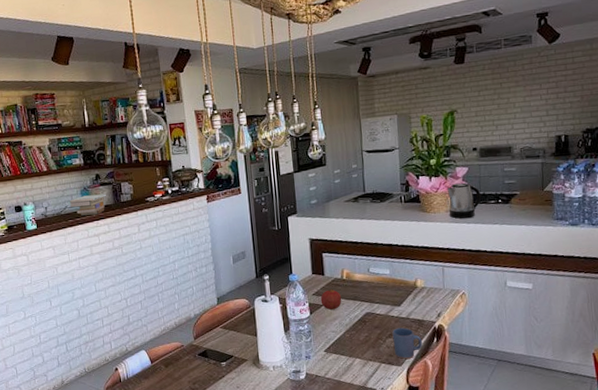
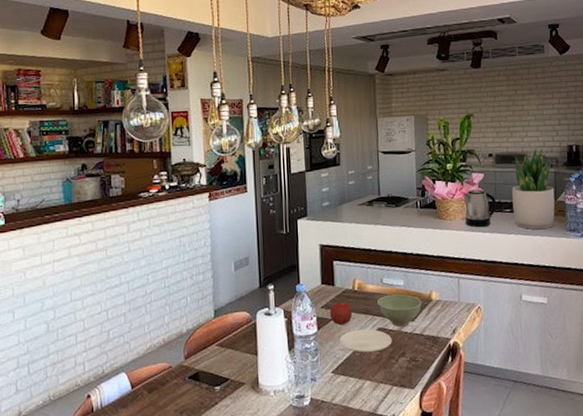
books: present [69,194,107,217] -> none [47,186,93,212]
plate: none [330,313,380,335] -> present [339,329,392,353]
bowl: none [364,282,408,312] -> present [376,294,422,327]
mug: present [392,327,422,359] -> none [405,345,437,381]
planter: none [496,140,542,220] -> present [512,149,555,230]

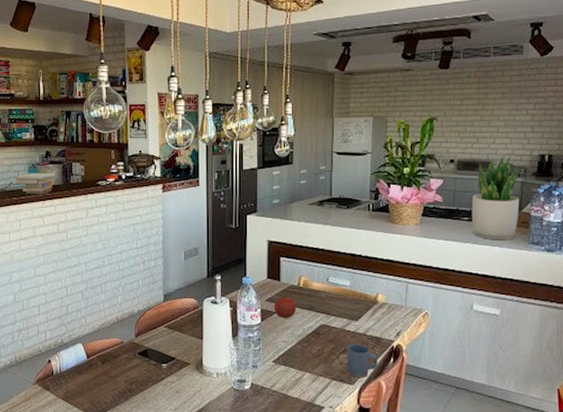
books: none [47,186,93,212] -> present [15,173,56,195]
plate: present [339,329,392,353] -> none [282,324,334,347]
bowl: present [376,294,422,327] -> none [321,293,367,326]
mug: none [405,345,437,381] -> present [347,344,377,377]
kettle: present [464,189,497,227] -> none [418,195,455,233]

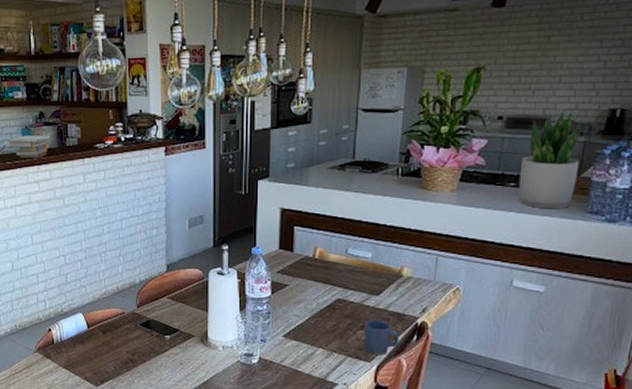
fruit: present [274,297,297,318] -> none [285,268,311,291]

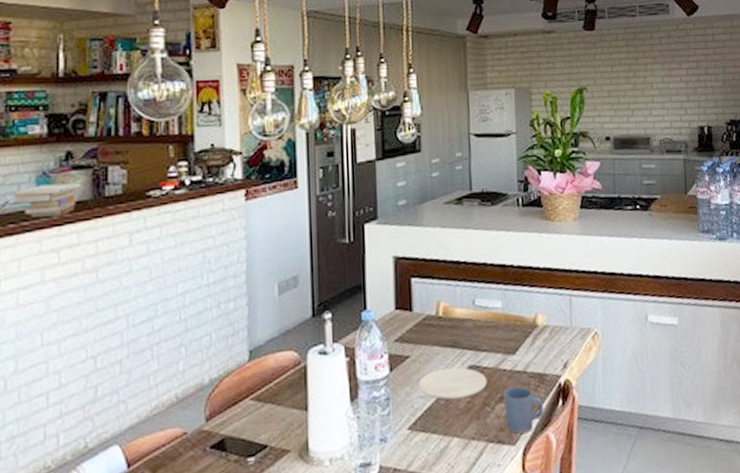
plate: none [294,298,352,322] -> present [419,367,487,401]
planter: present [518,112,583,209] -> none [634,130,685,232]

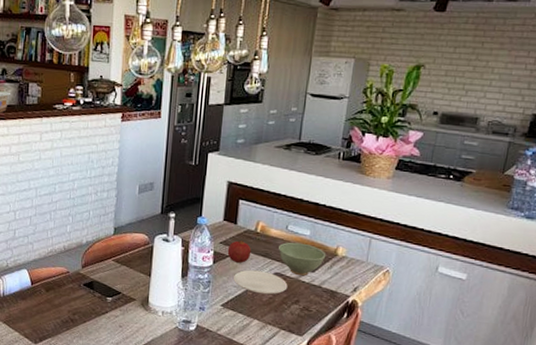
fruit: none [405,332,436,364] -> present [227,240,252,263]
bowl: none [467,319,525,364] -> present [278,242,327,276]
mug: present [503,386,544,434] -> none [298,295,331,330]

